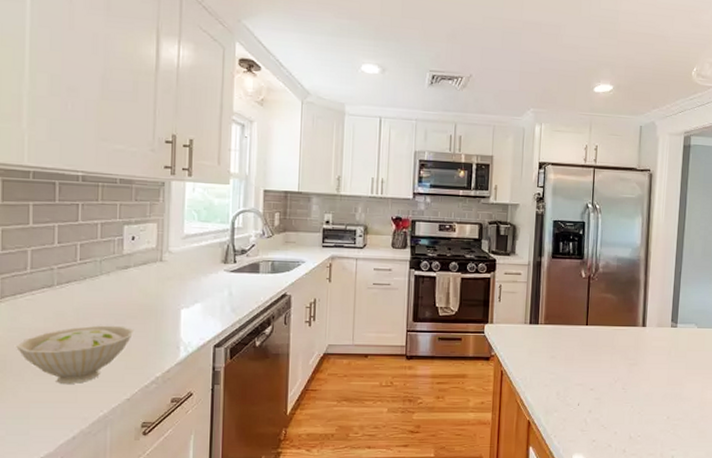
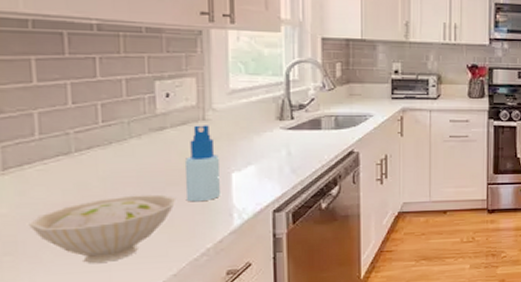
spray bottle: none [142,265,171,334] -> present [184,125,220,202]

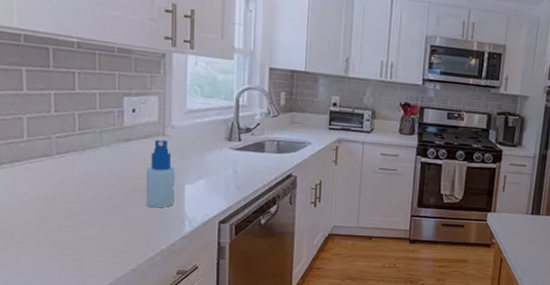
bowl: present [28,194,177,263] -> none [17,196,138,253]

